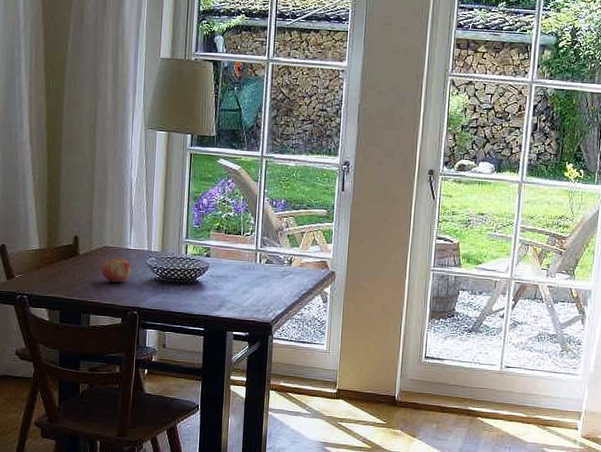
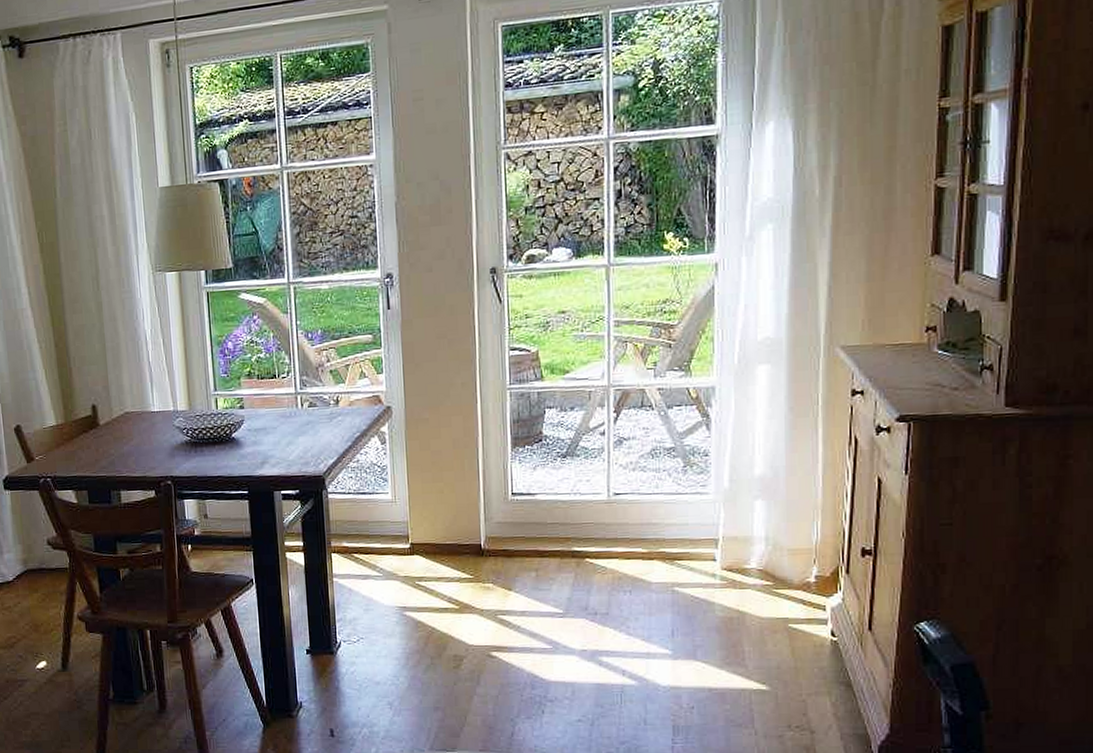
fruit: present [101,257,131,283] -> none [125,422,159,452]

